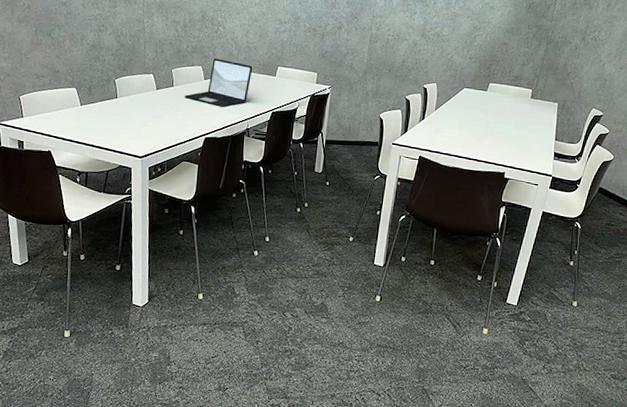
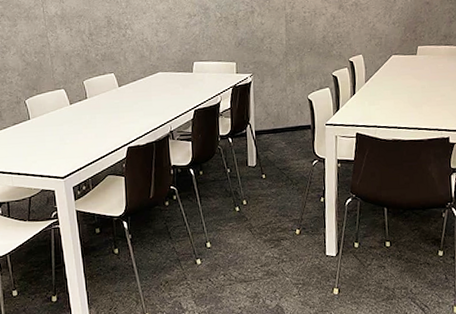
laptop: present [185,58,253,107] -> none [100,63,168,113]

